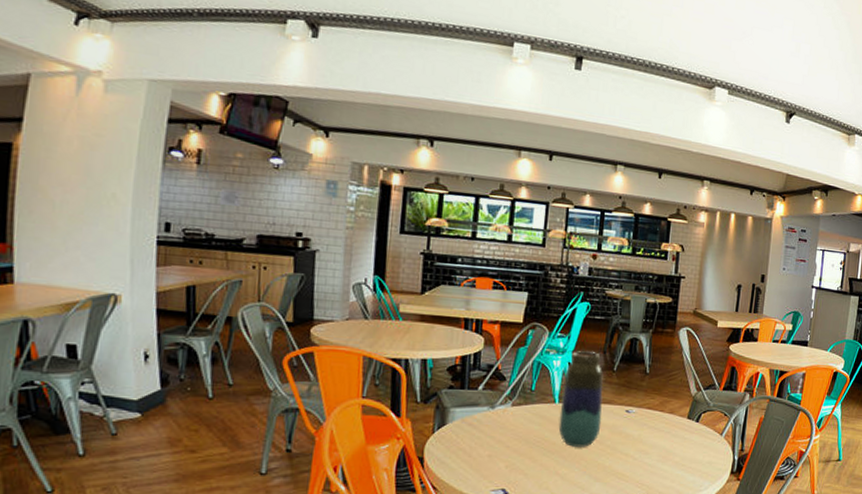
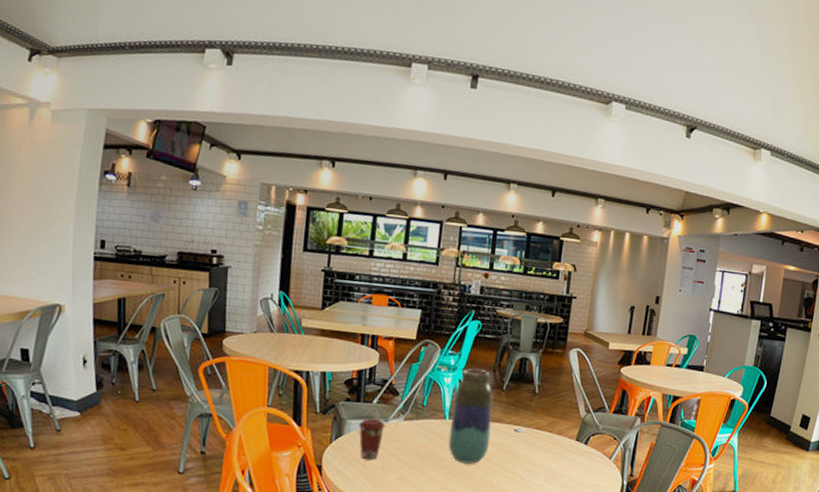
coffee cup: none [464,406,492,449] -> present [359,418,386,460]

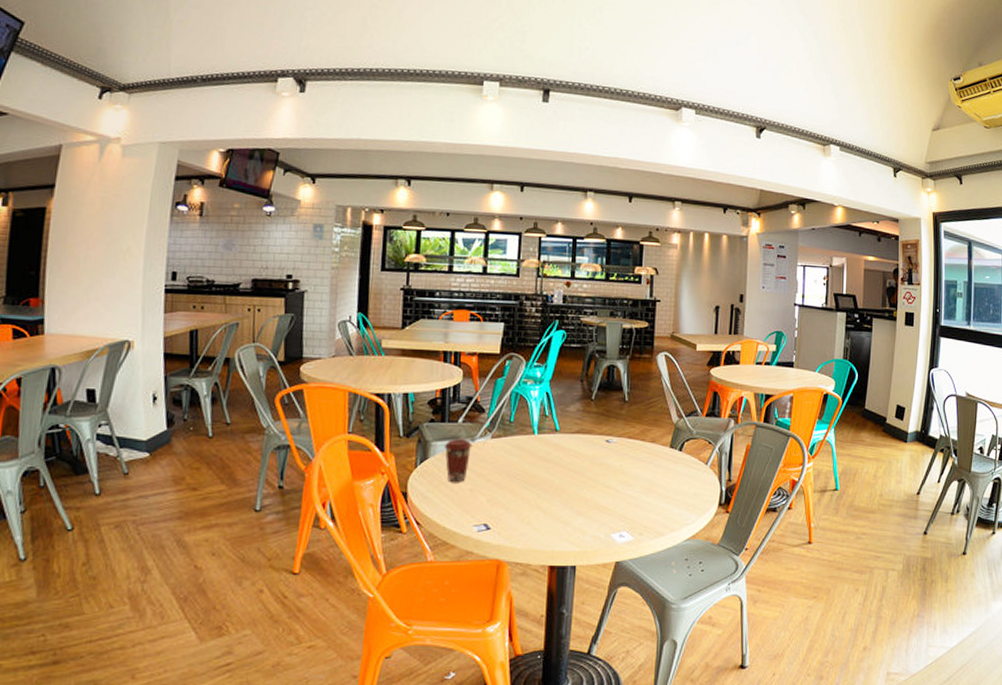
vase: present [448,369,493,464] -> none [538,380,582,480]

